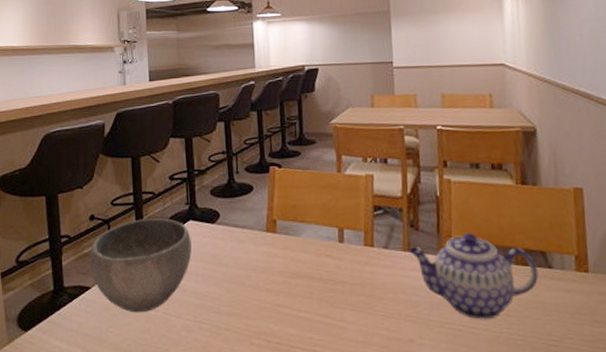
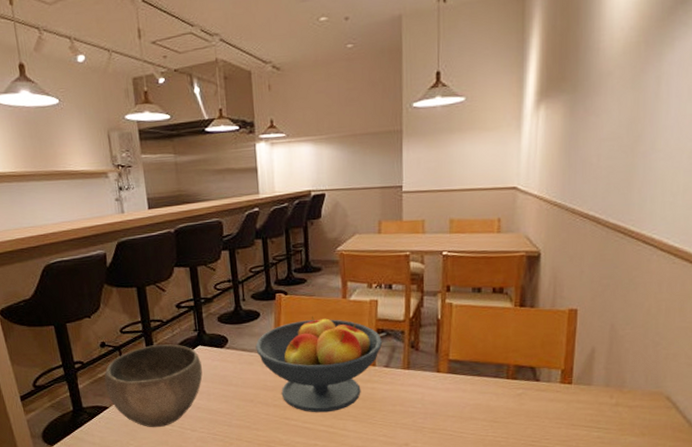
fruit bowl: none [248,191,381,300] -> present [255,316,383,413]
teapot: present [409,233,539,320] -> none [408,352,526,426]

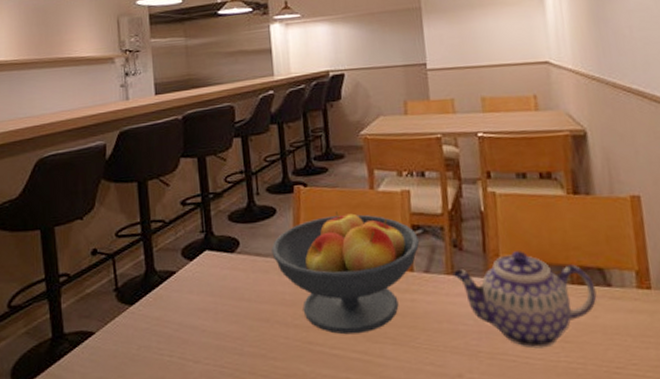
bowl: present [104,344,203,428] -> none [92,249,209,360]
teapot: none [408,352,526,426] -> present [452,251,597,349]

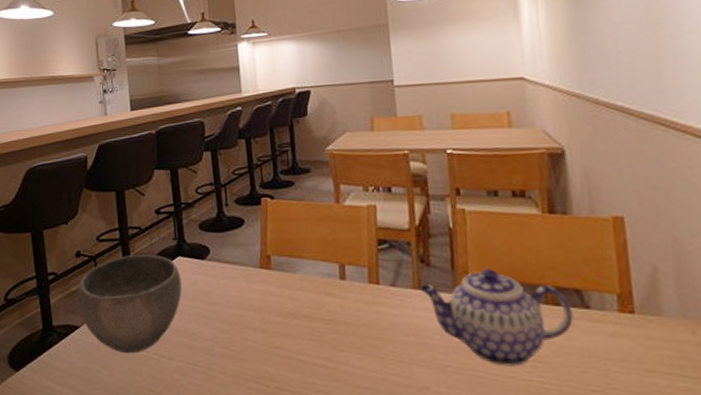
bowl: none [92,249,209,360] -> present [77,254,182,354]
fruit bowl: present [271,211,420,335] -> none [240,224,386,342]

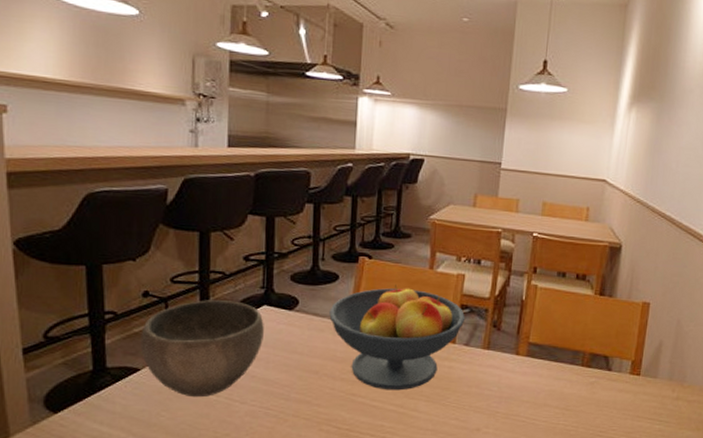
fruit bowl: none [240,224,386,342] -> present [329,285,466,391]
teapot: present [419,268,574,367] -> none [488,336,599,413]

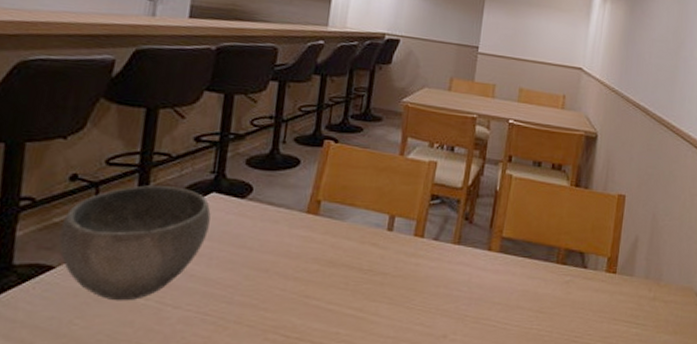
fruit bowl: present [329,285,466,391] -> none [286,172,436,292]

